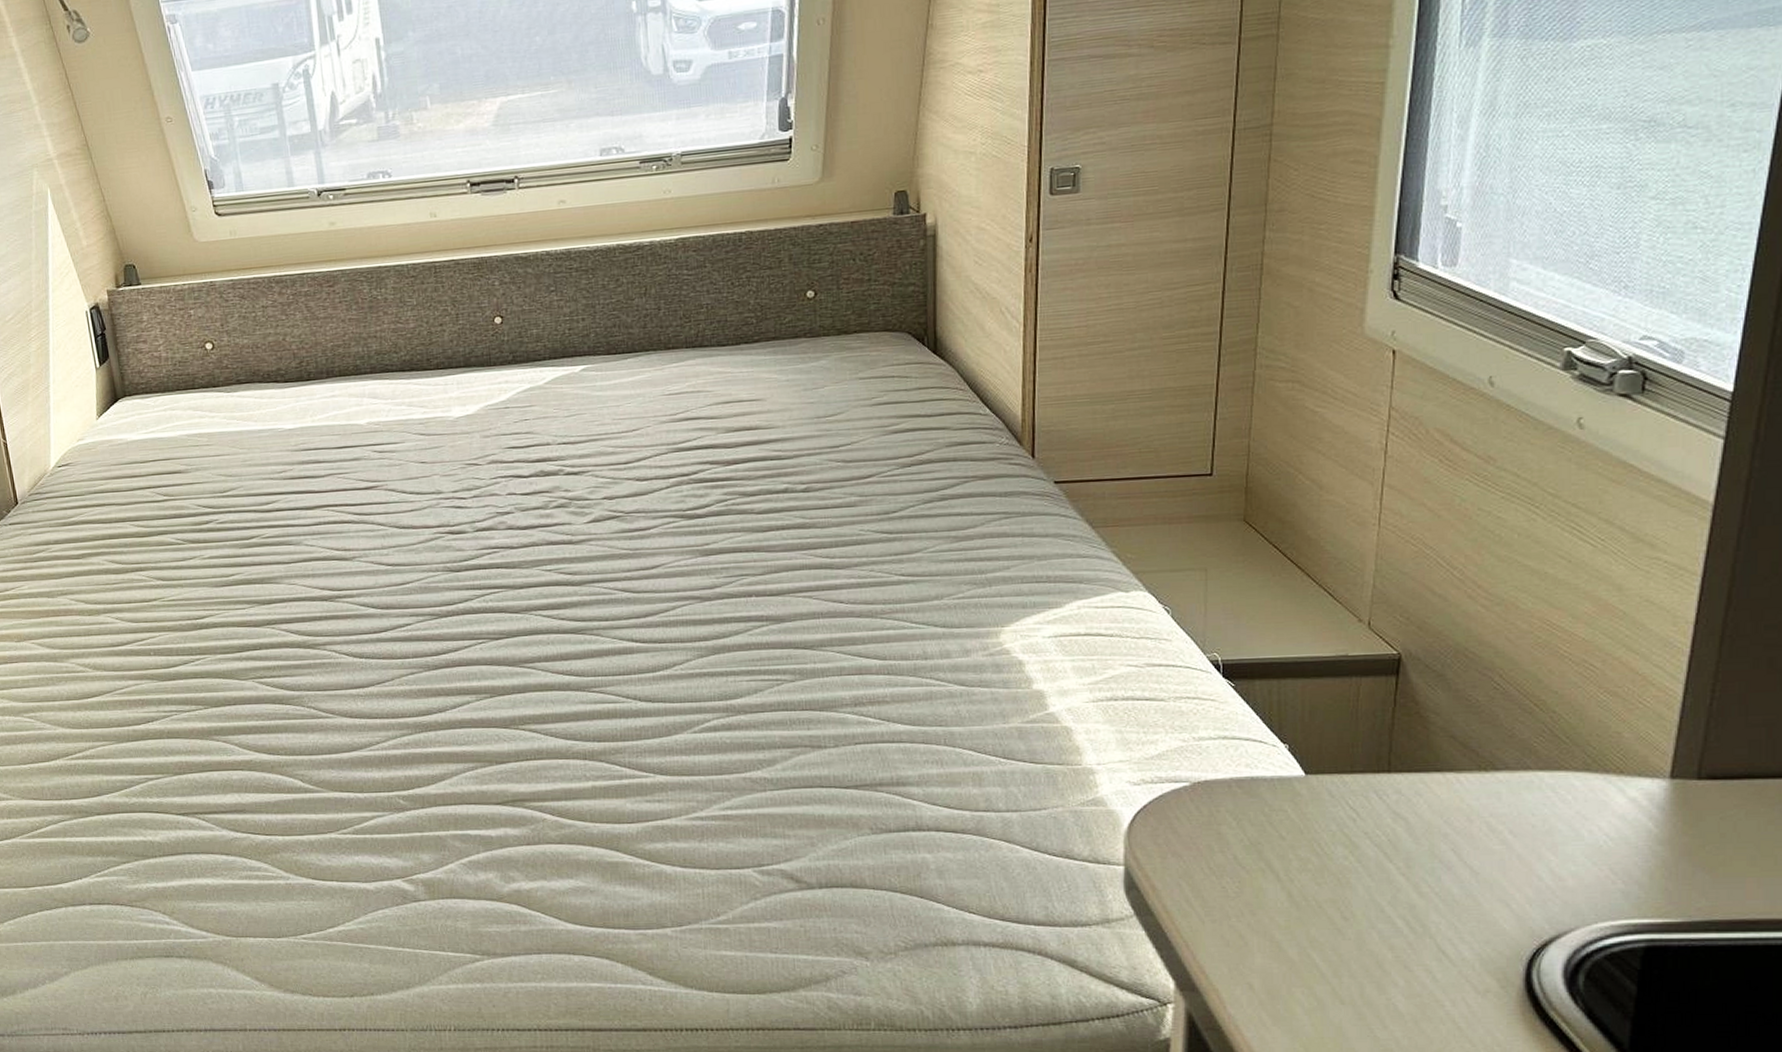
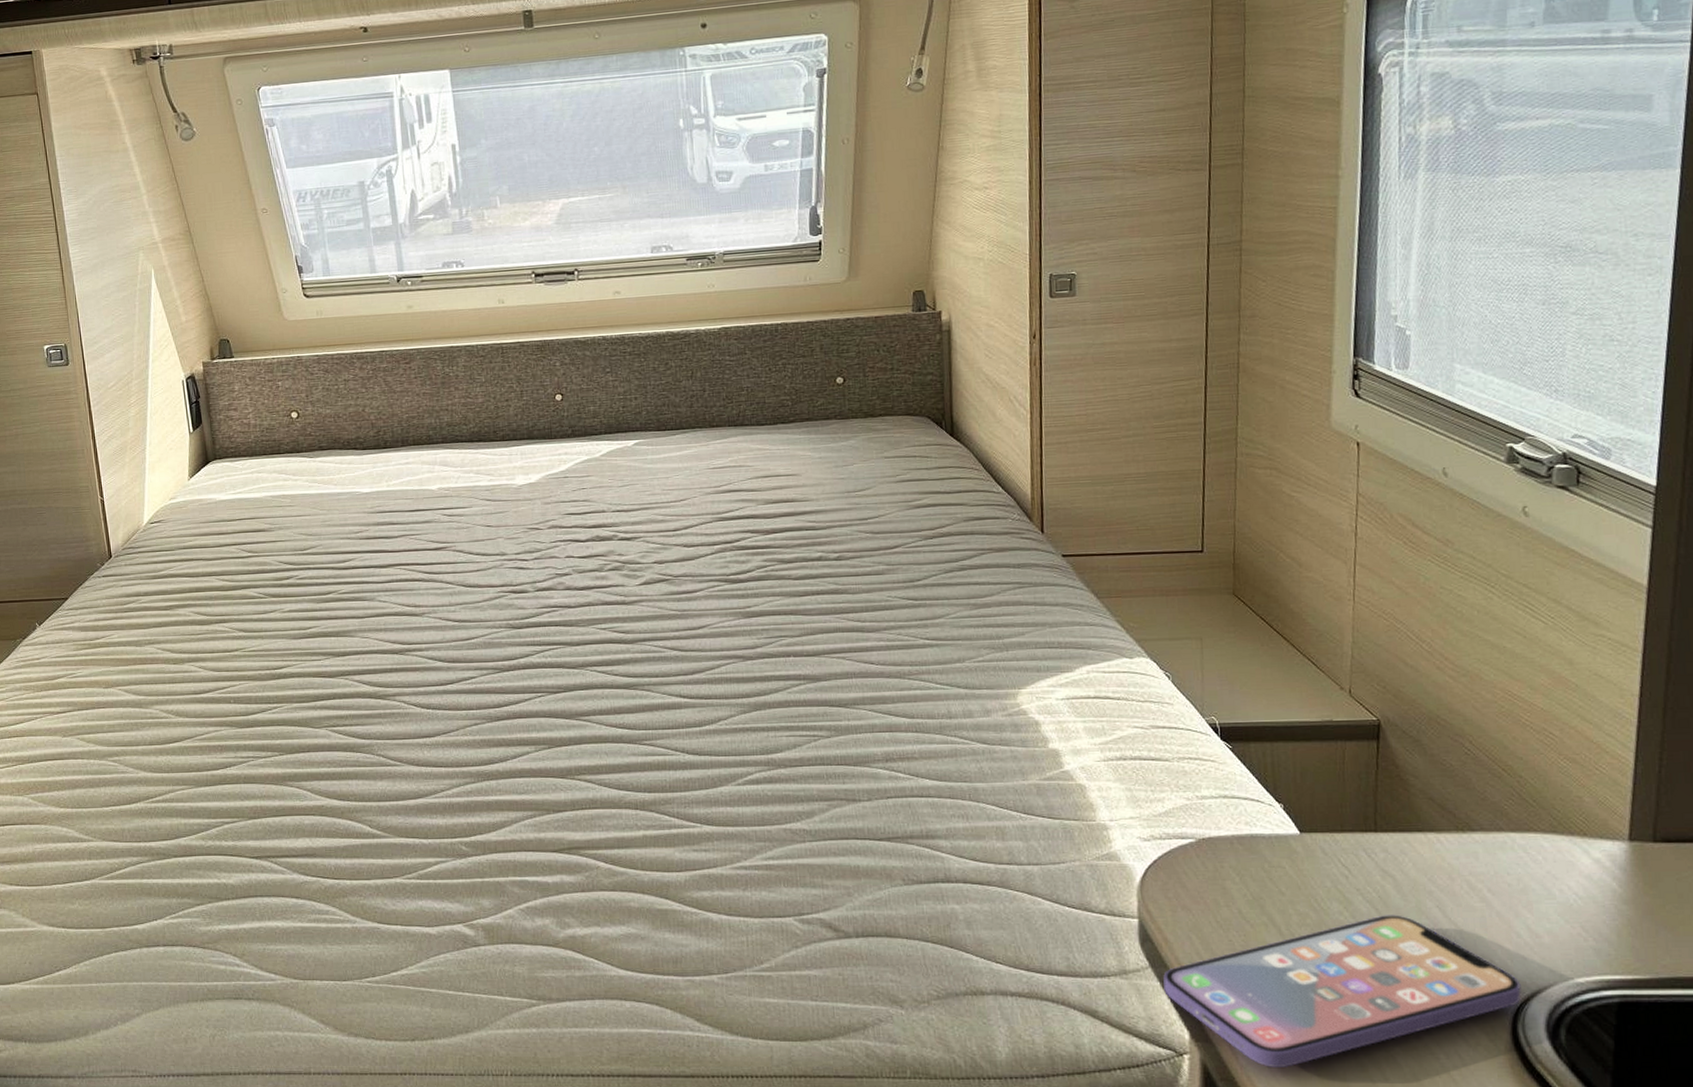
smartphone: none [1149,859,1539,1016] -> present [1163,915,1521,1067]

